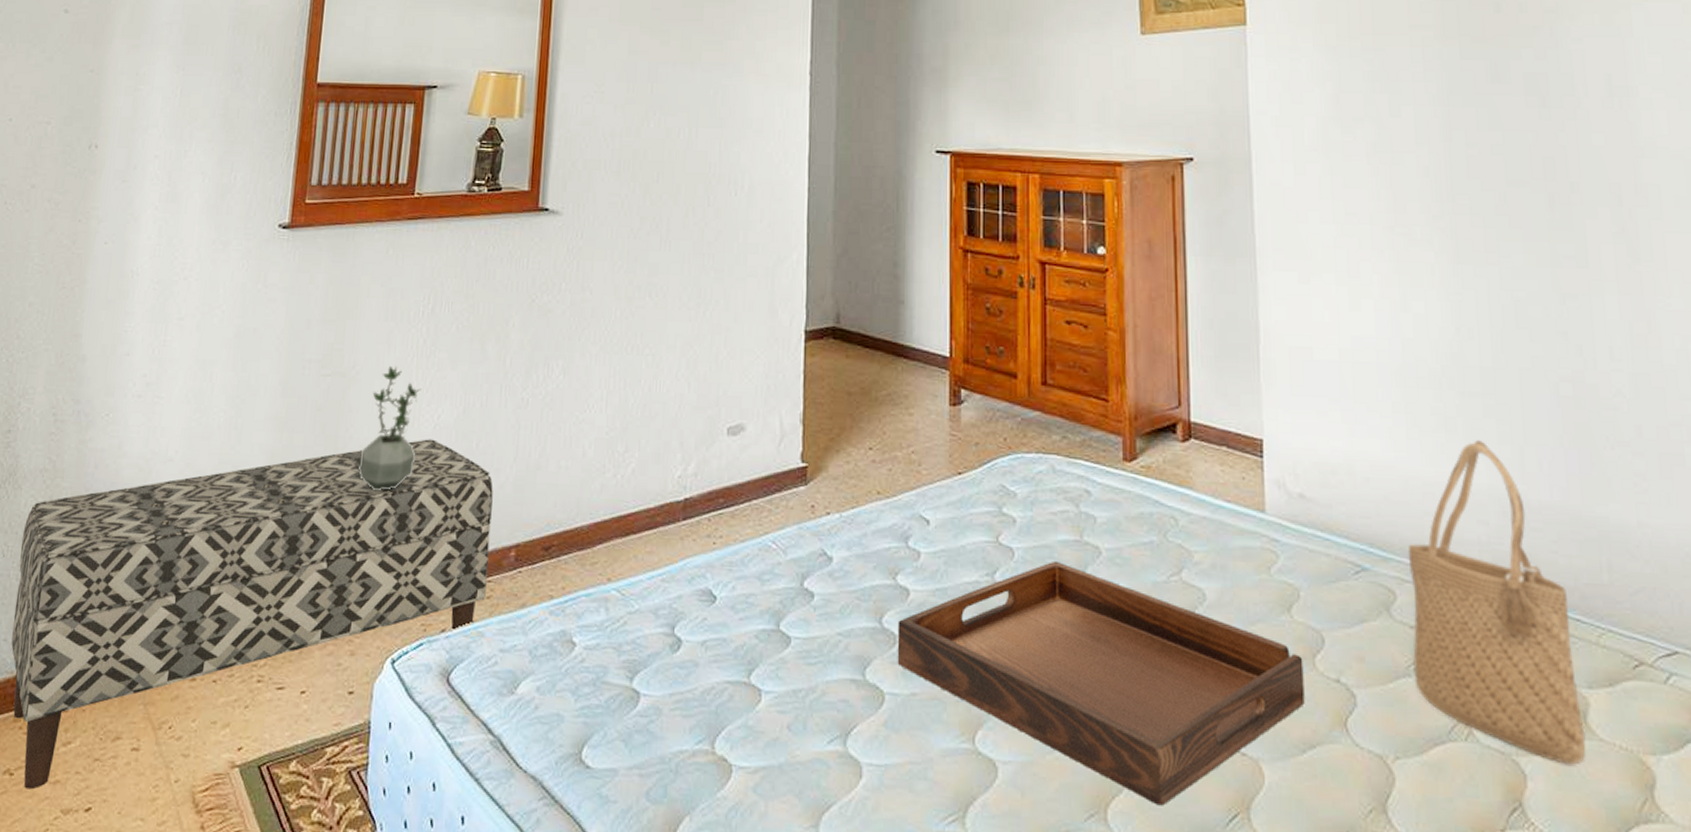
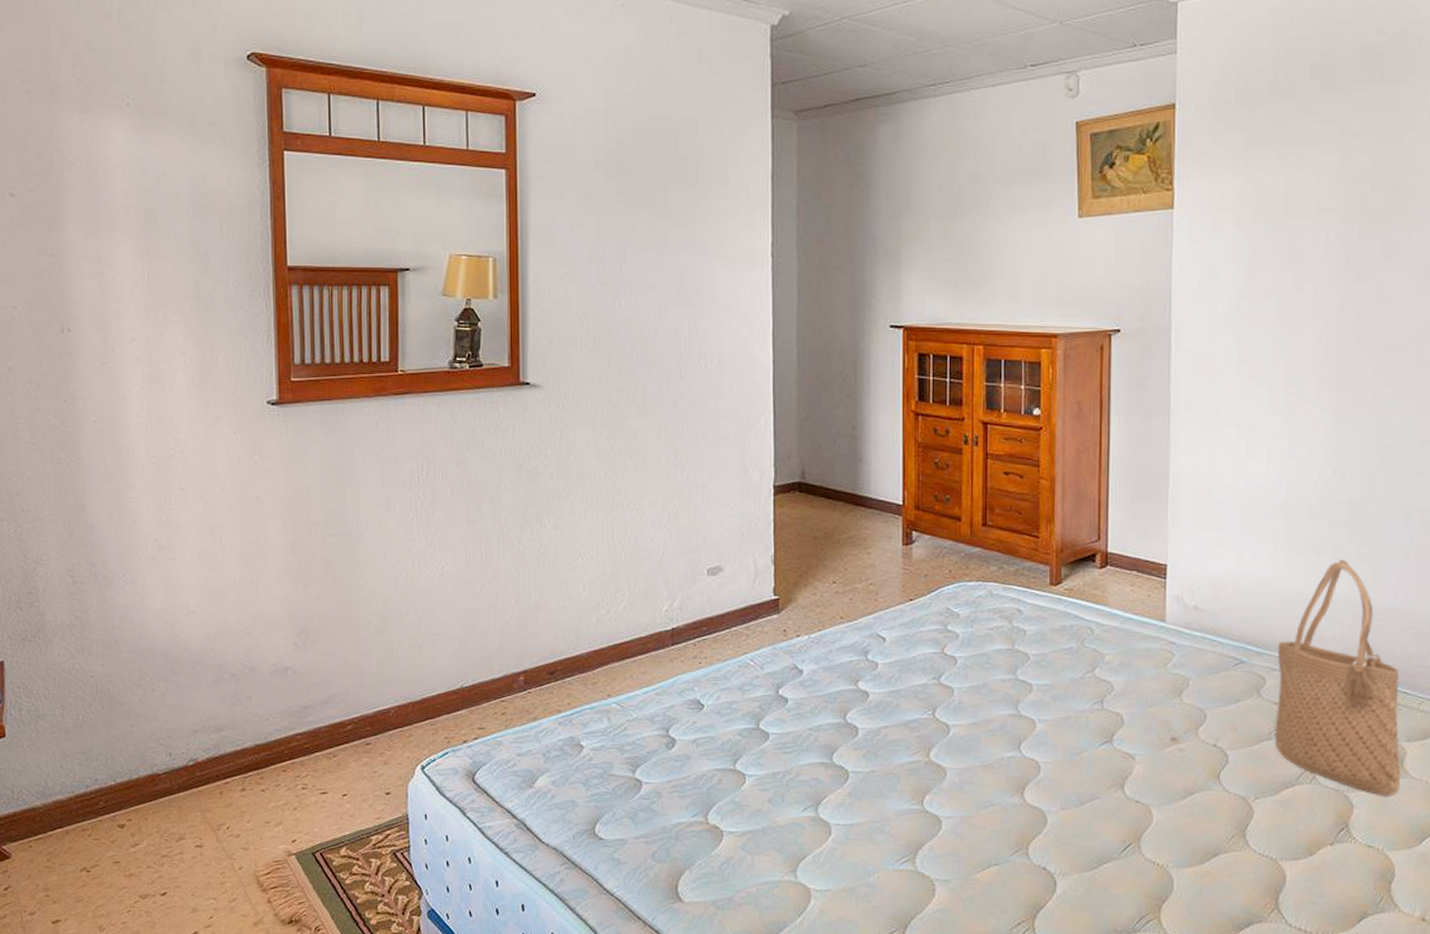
bench: present [11,439,493,790] -> none [60,587,500,882]
potted plant: present [359,365,422,491] -> none [373,525,424,632]
serving tray: present [897,560,1305,806] -> none [859,665,1189,842]

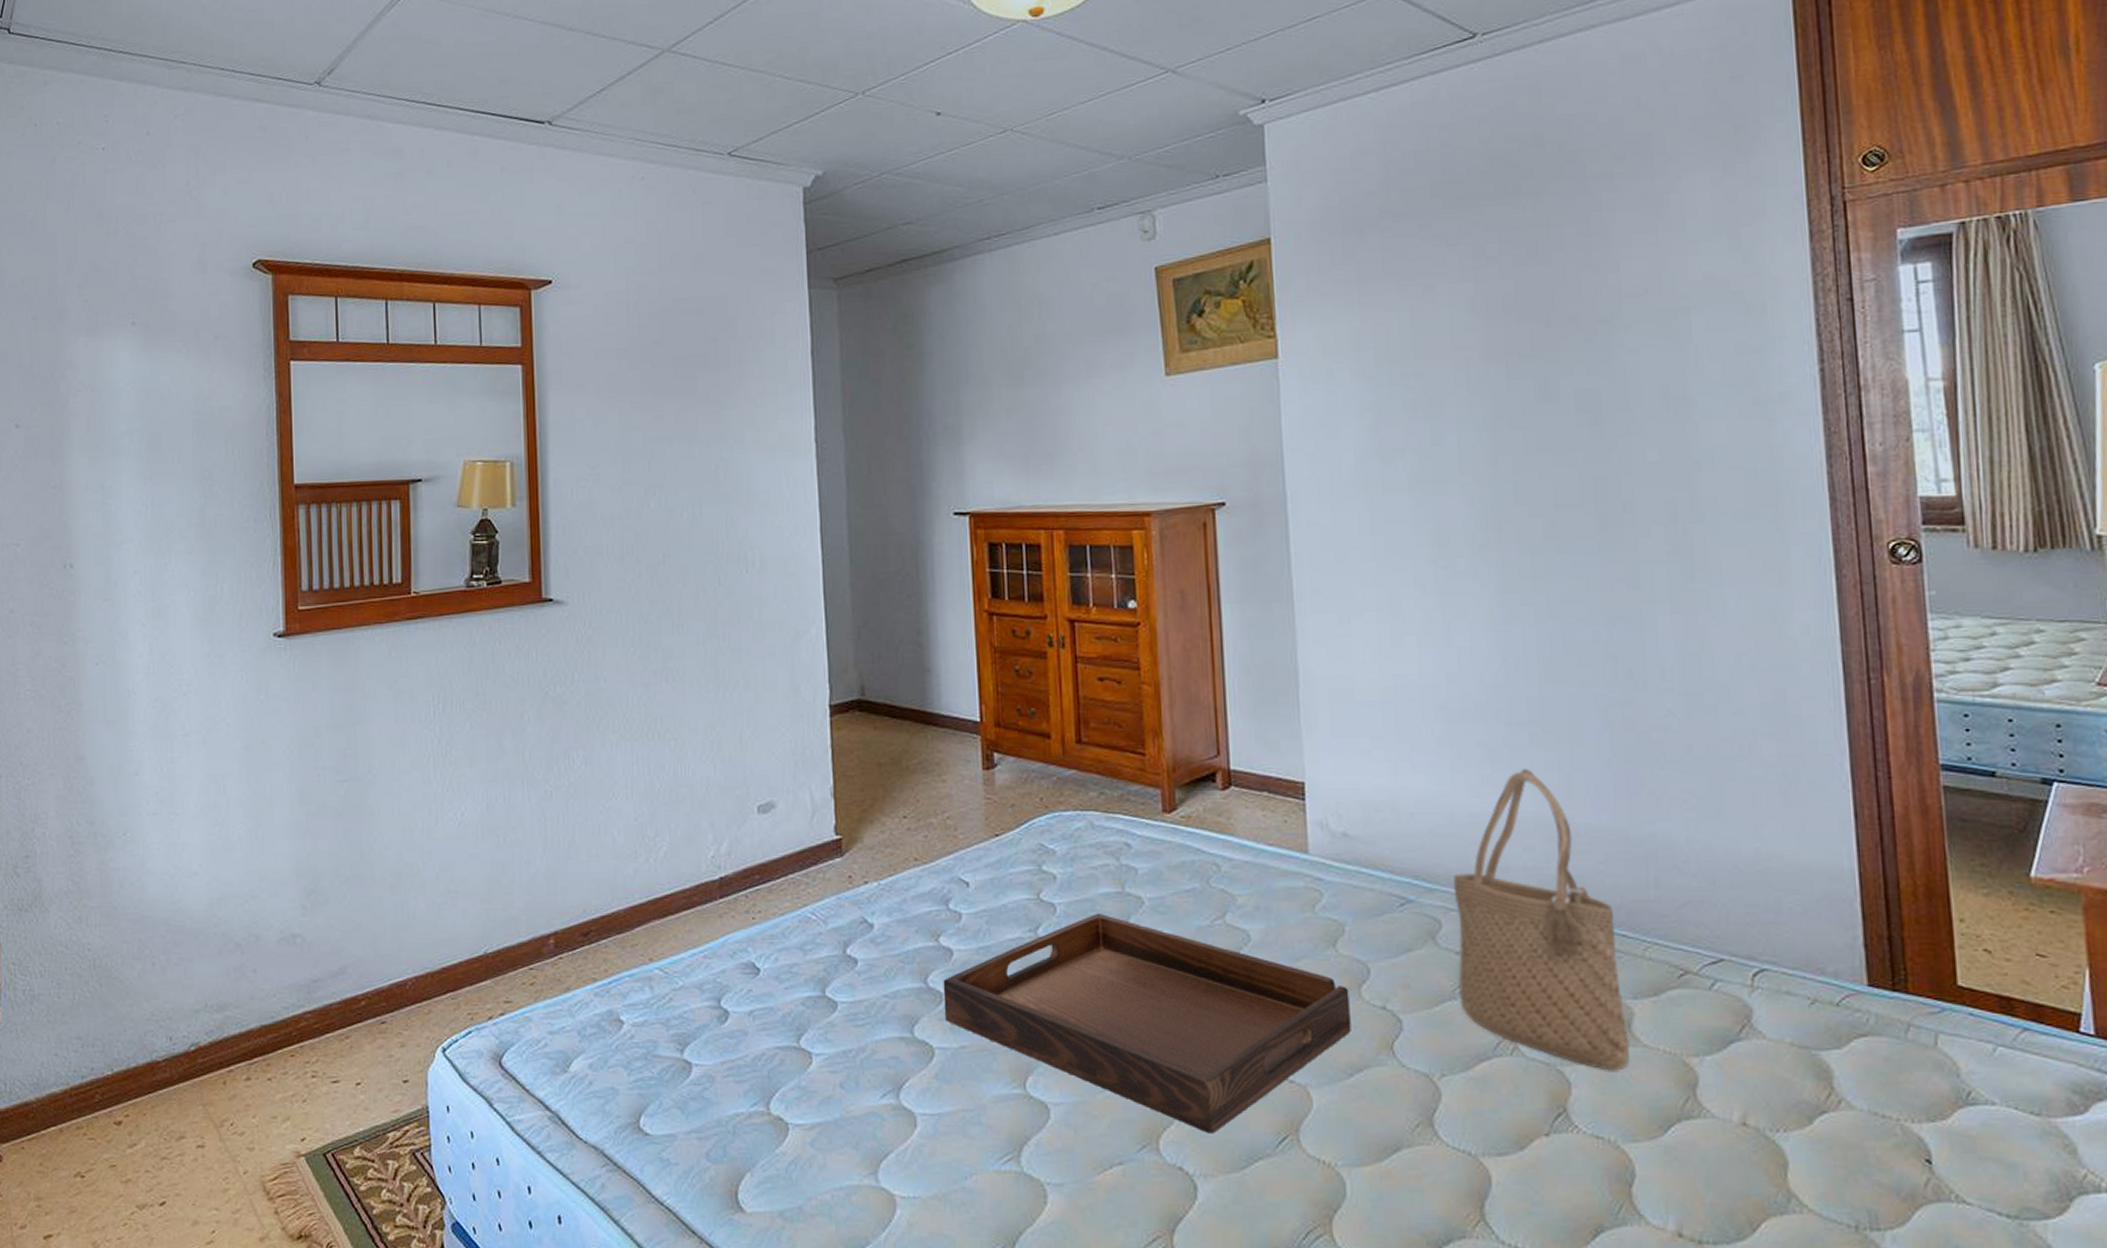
serving tray: none [859,665,1189,842] -> present [943,913,1351,1134]

